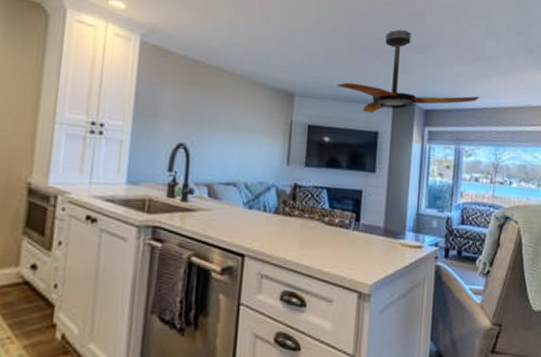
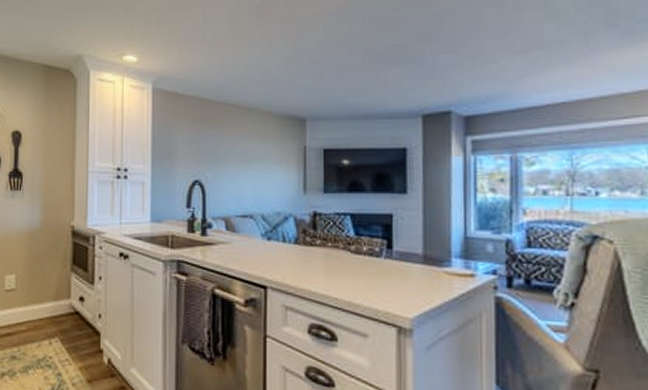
ceiling fan: present [337,29,479,114] -> none [352,30,540,129]

